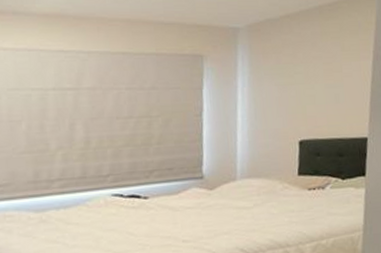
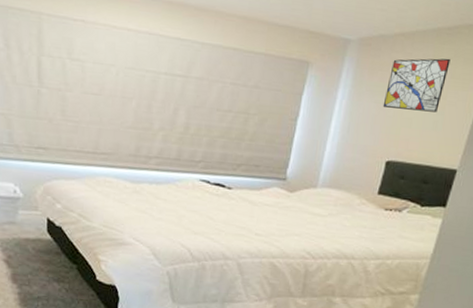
wall art: none [283,32,338,88] -> present [382,58,451,113]

